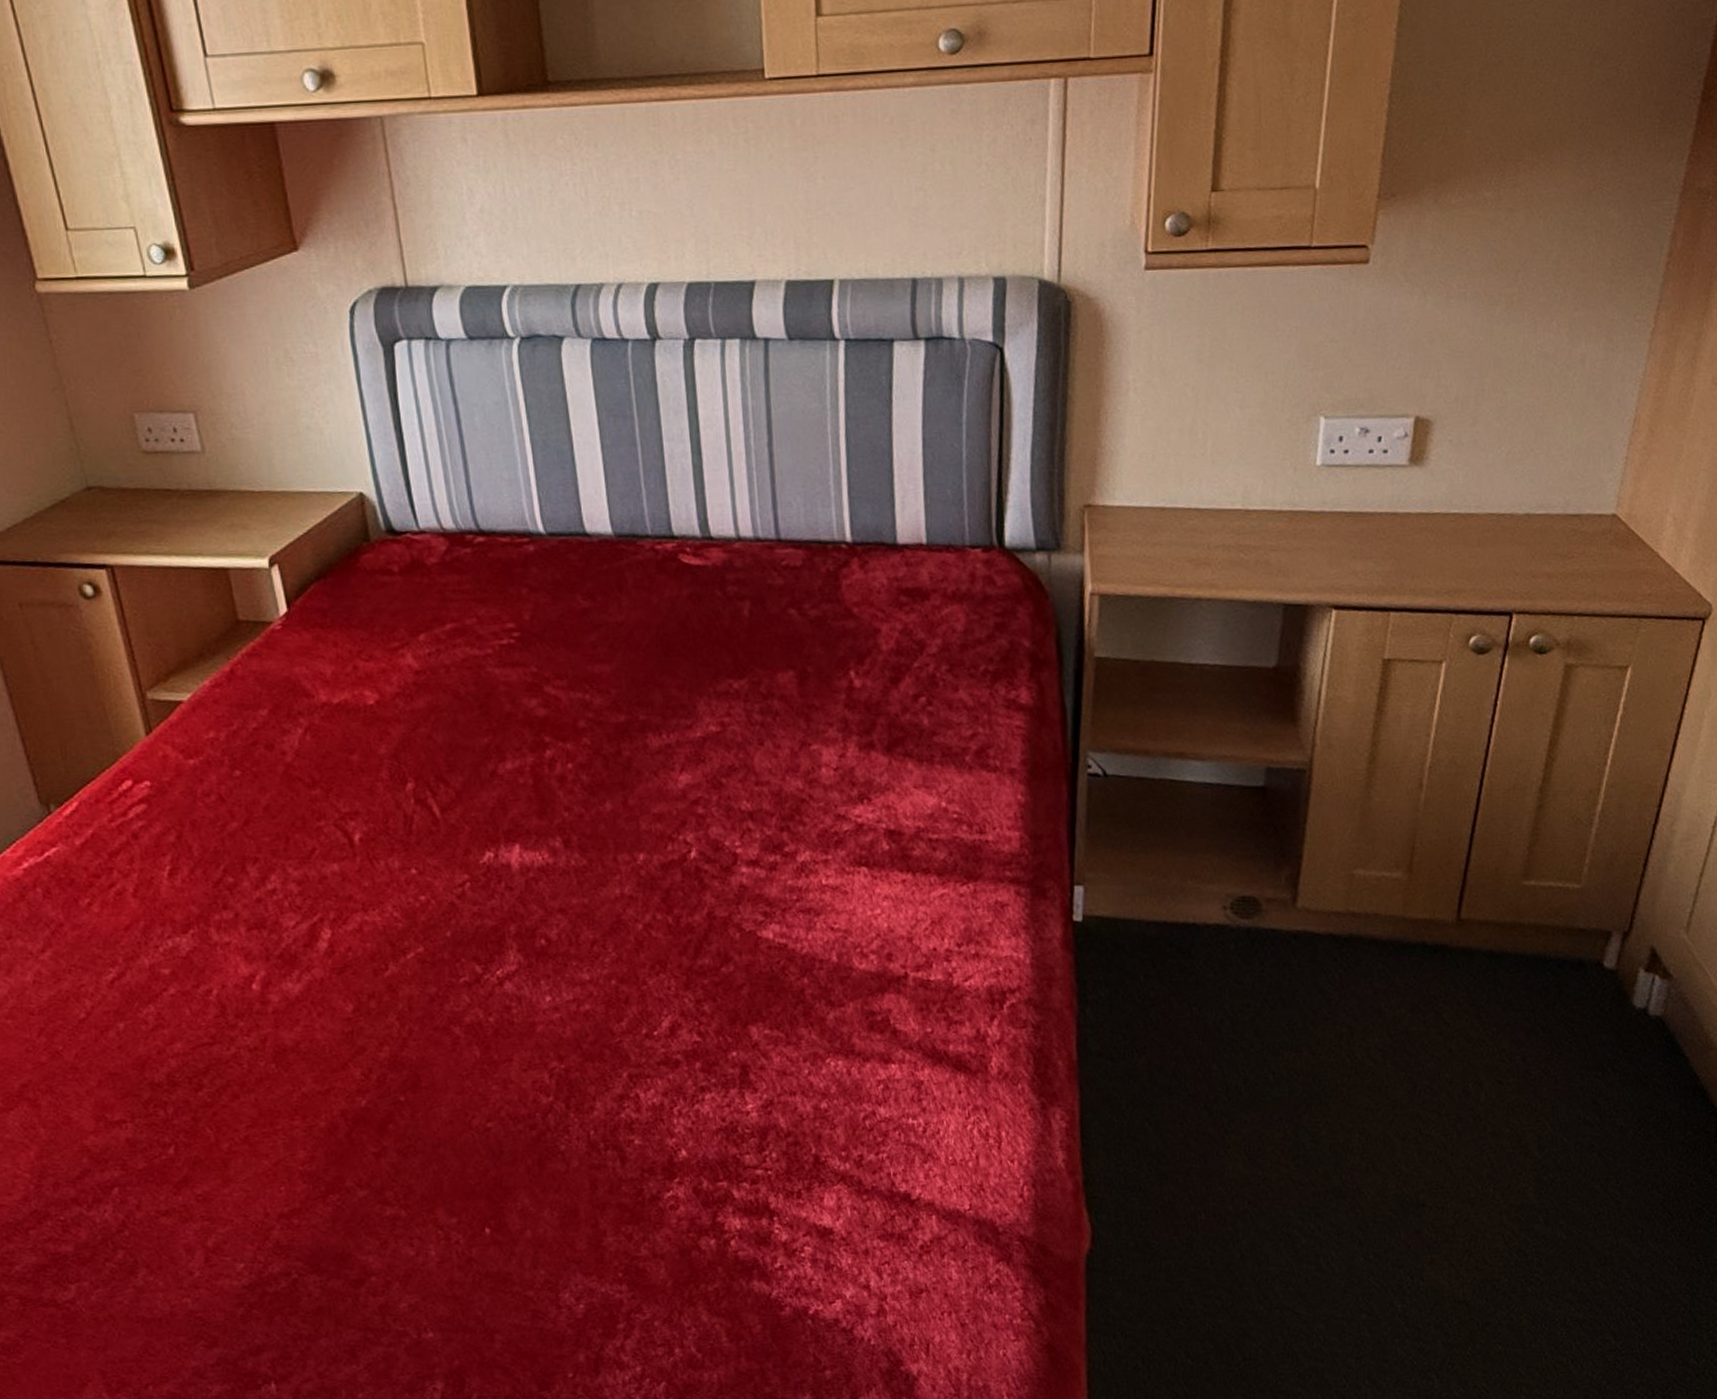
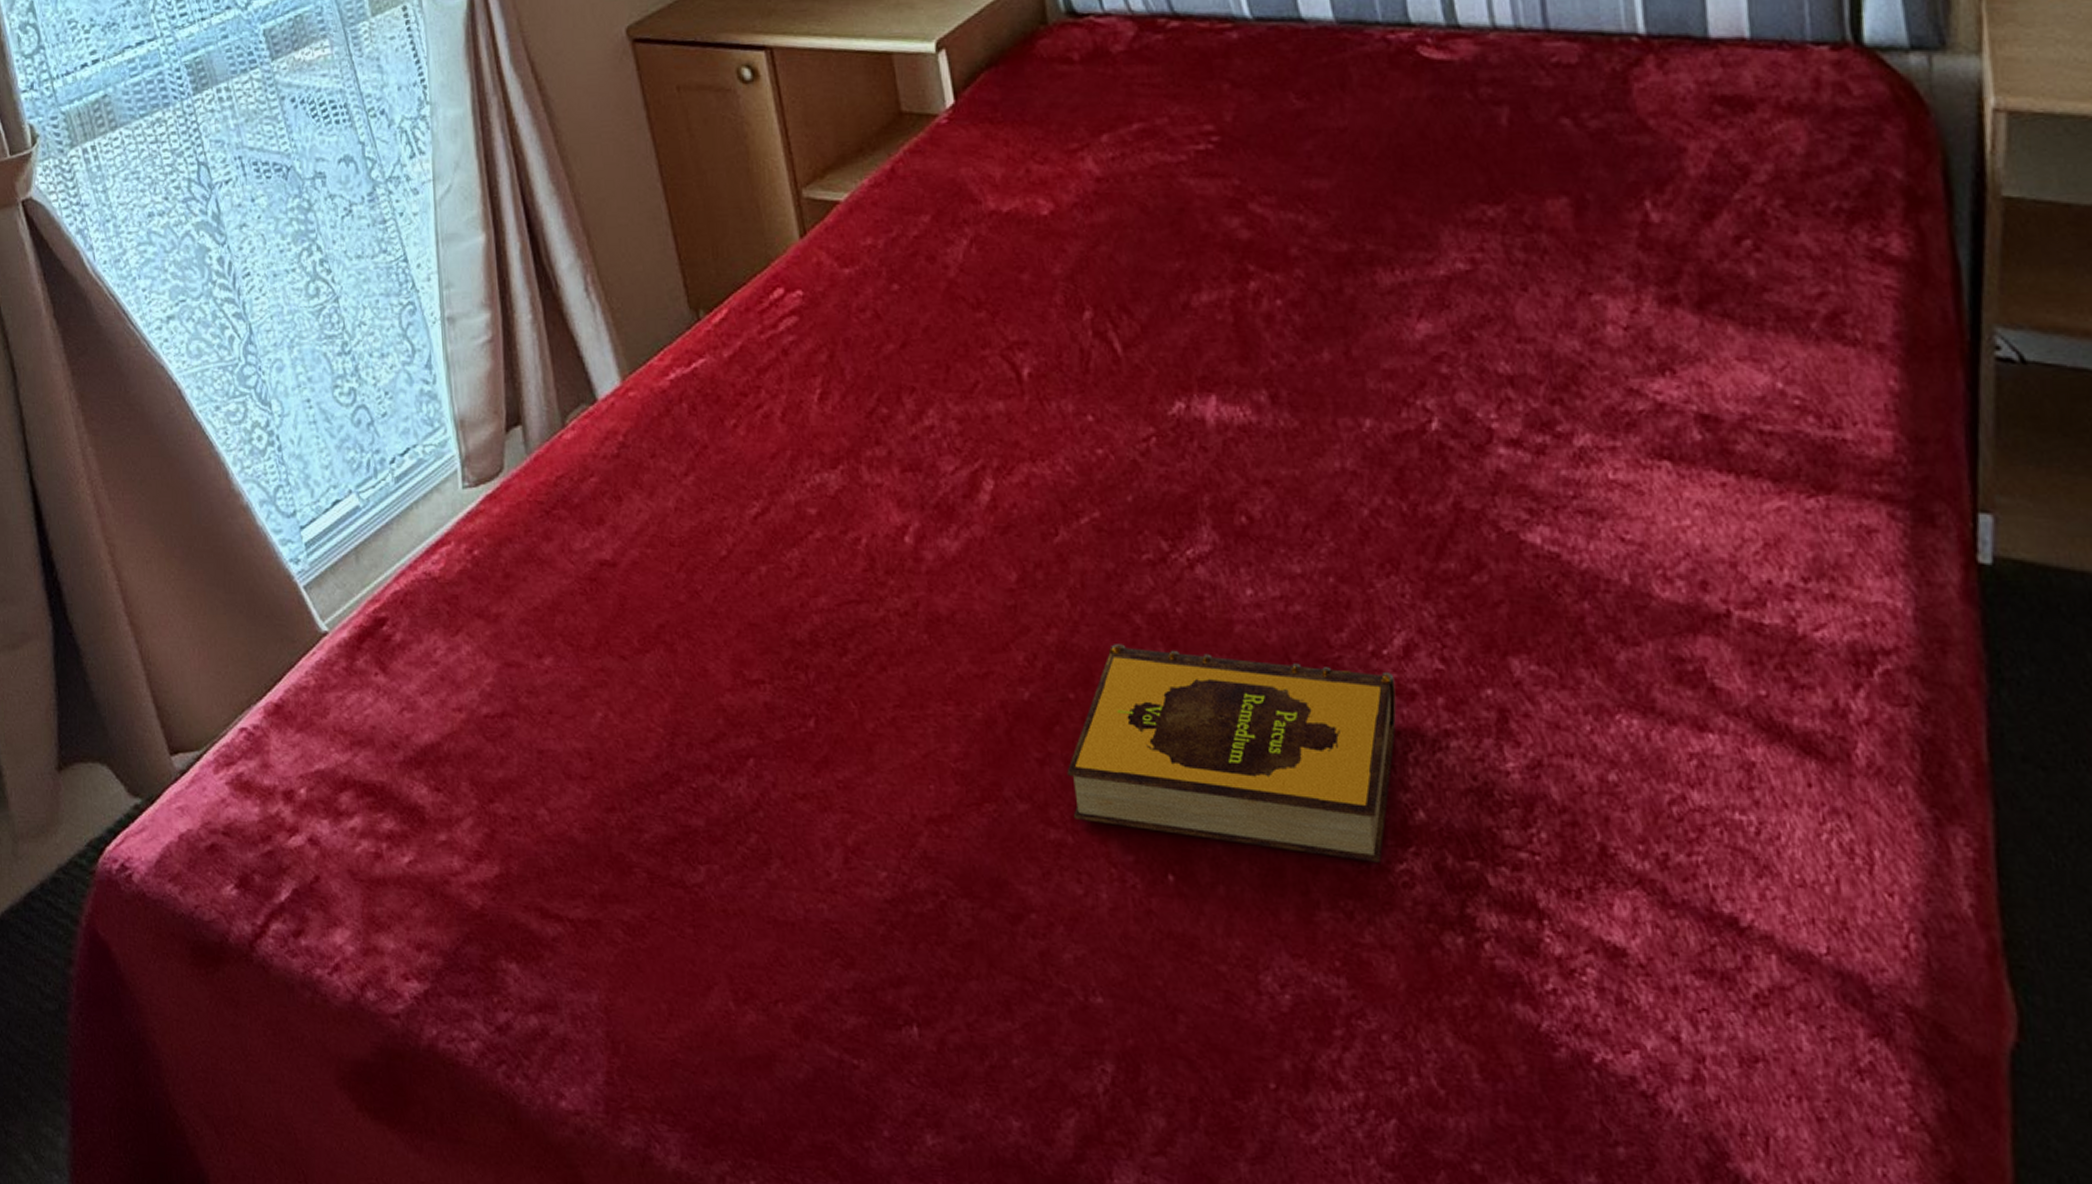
hardback book: none [399,1048,665,1197] -> present [1067,644,1397,863]

